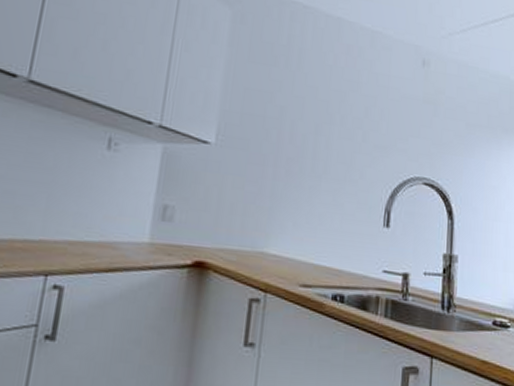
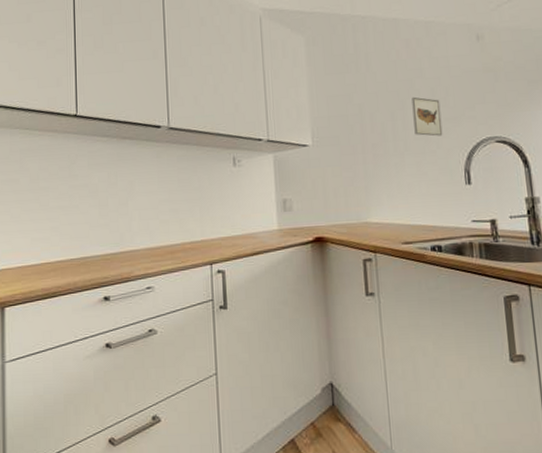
wall art: none [338,112,372,165] -> present [412,96,443,136]

